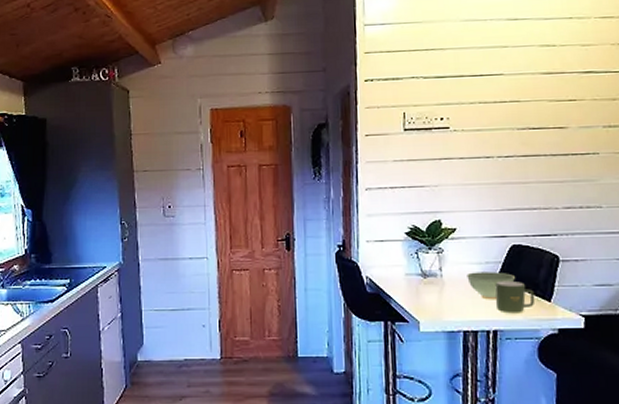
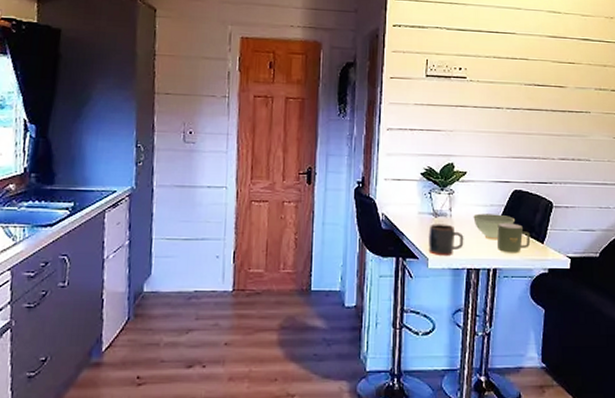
mug: none [418,285,458,318] -> present [428,224,464,255]

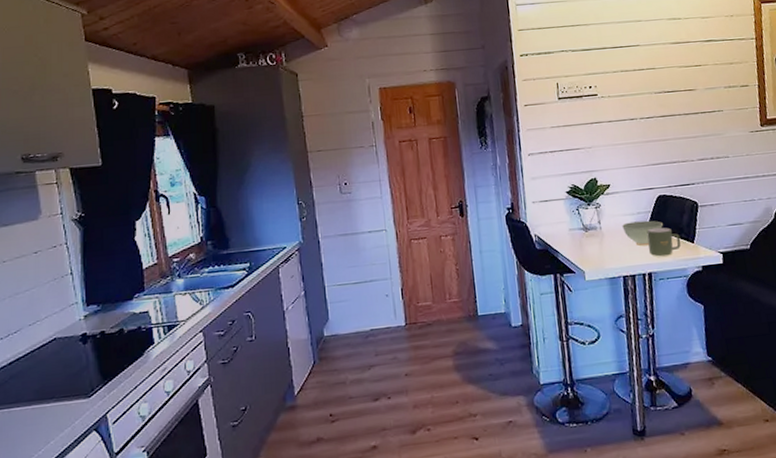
mug: present [428,224,464,255] -> none [581,236,617,267]

